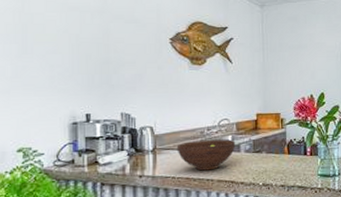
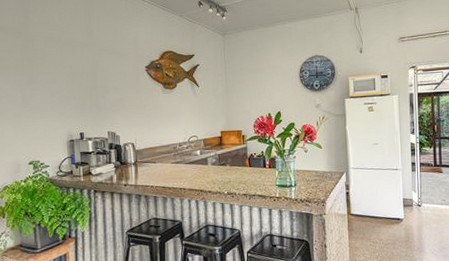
fruit bowl: present [176,139,236,171] -> none [154,154,204,181]

